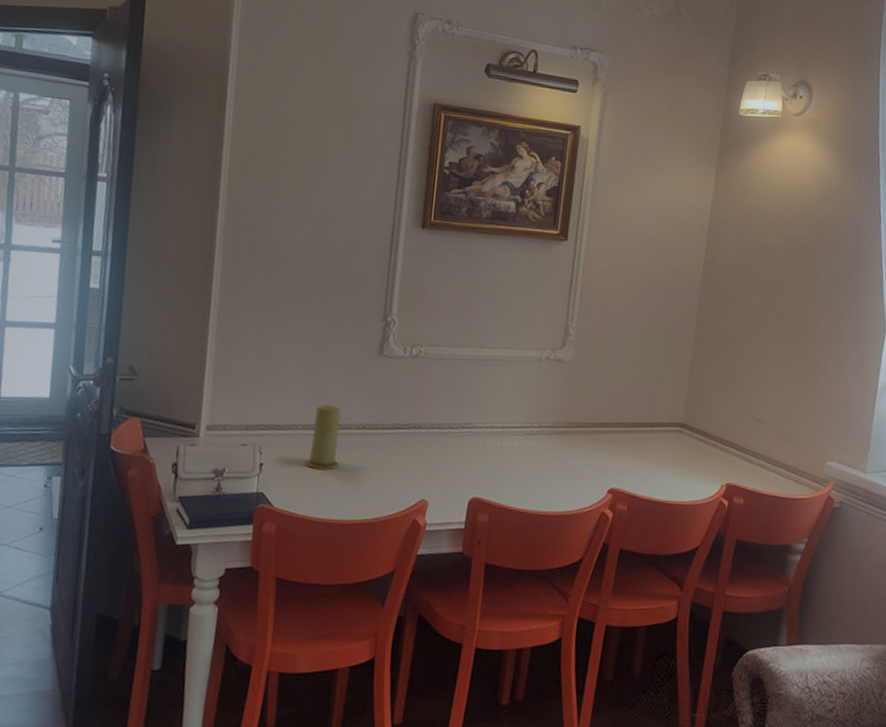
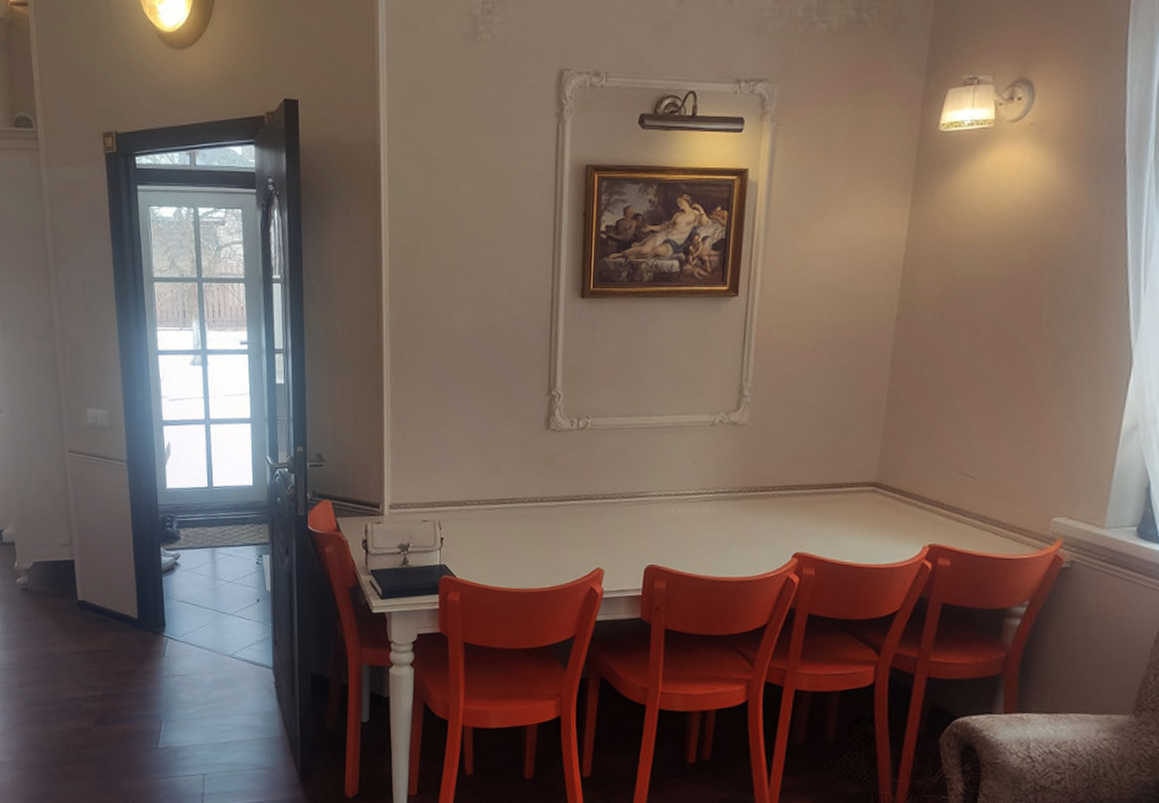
candle: present [304,404,342,469] -> none [481,480,515,541]

